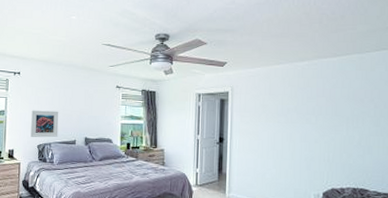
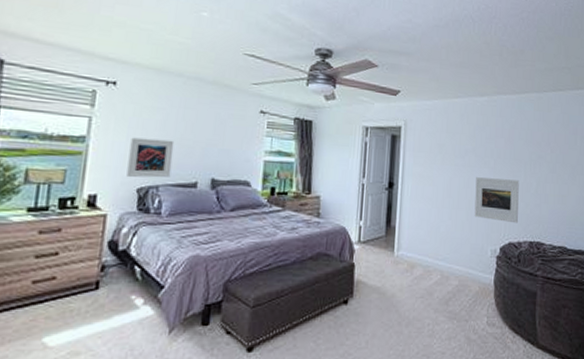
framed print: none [297,132,341,172] -> present [474,177,519,224]

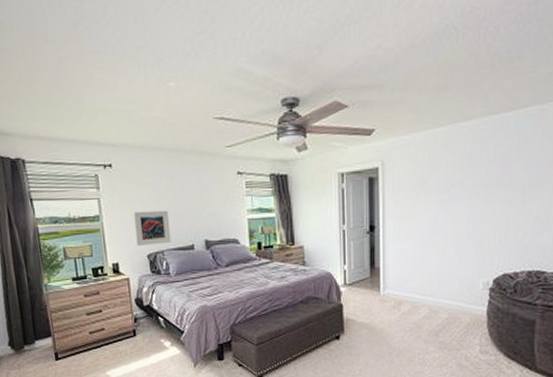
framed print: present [474,177,519,224] -> none [463,208,516,254]

